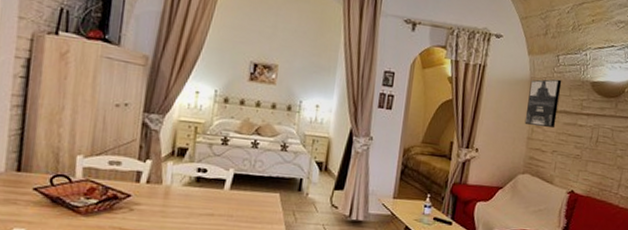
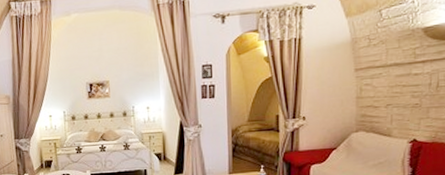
wall art: present [524,79,562,129] -> none [351,33,388,85]

